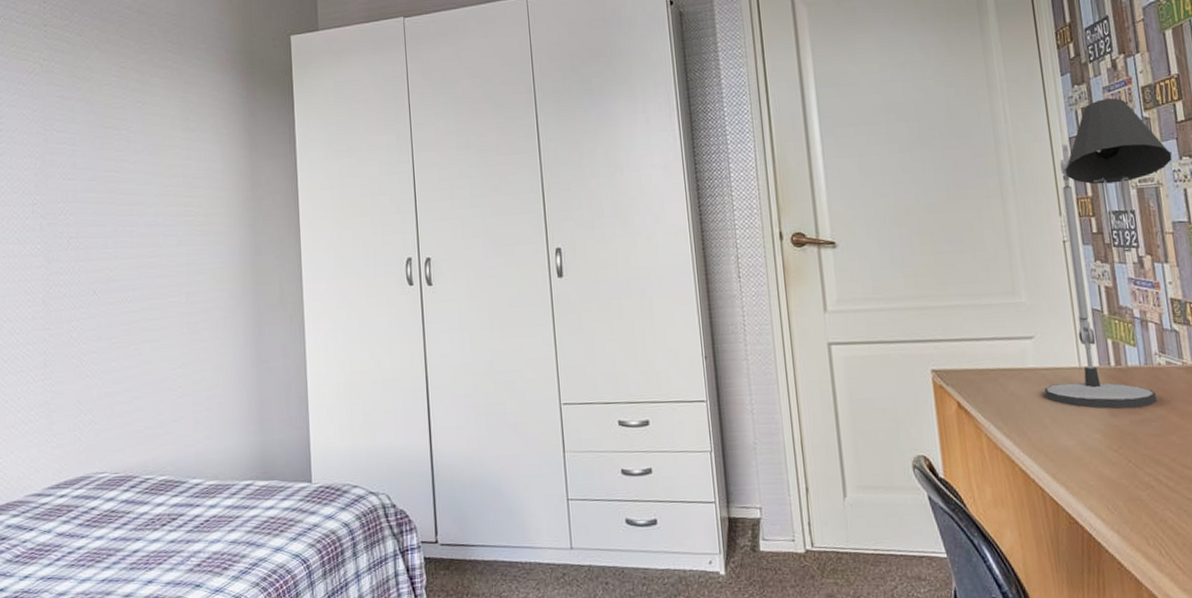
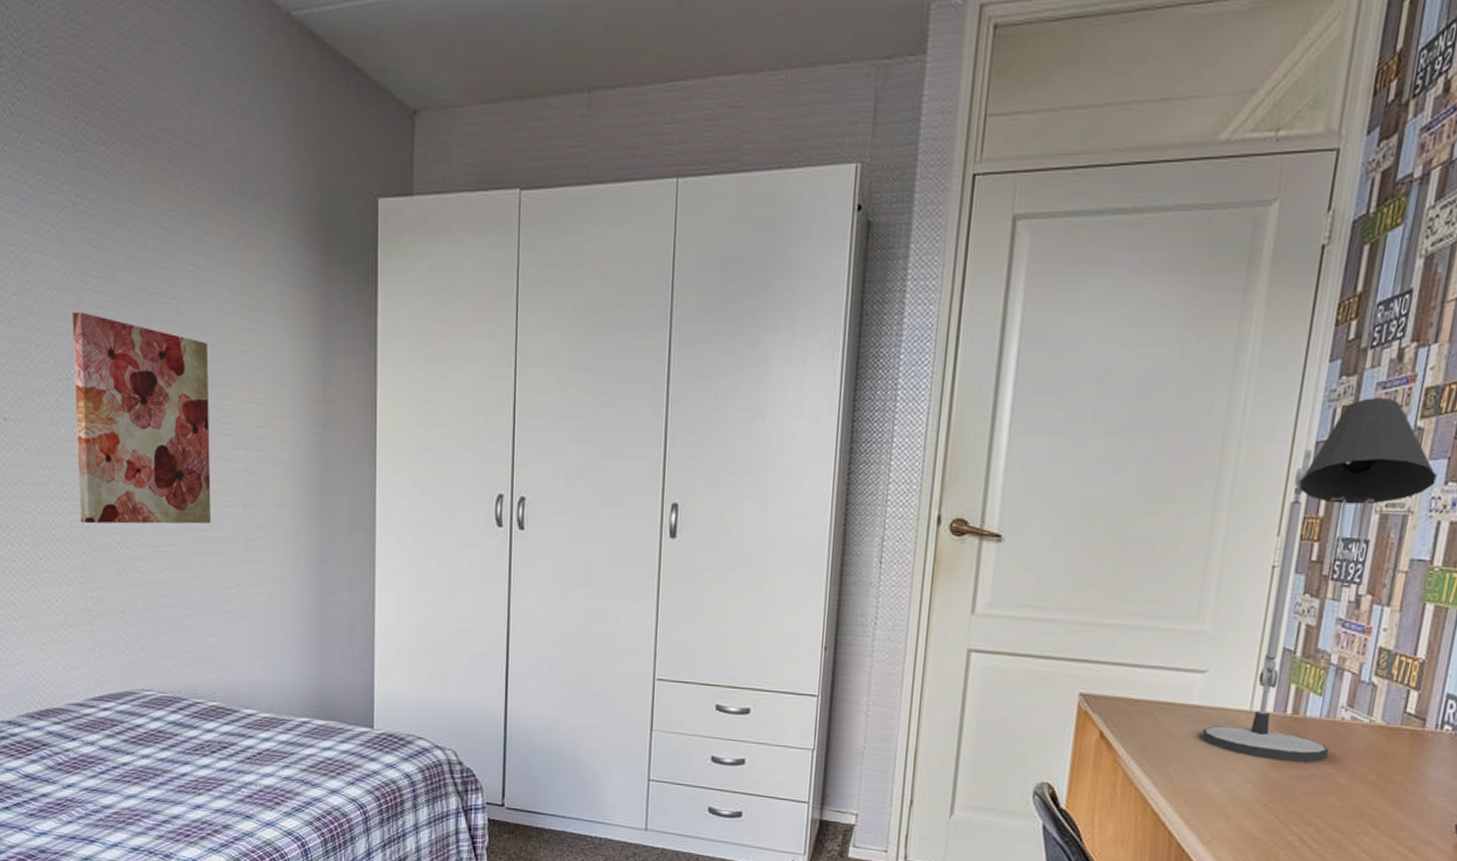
wall art: none [38,149,159,326] -> present [71,311,212,524]

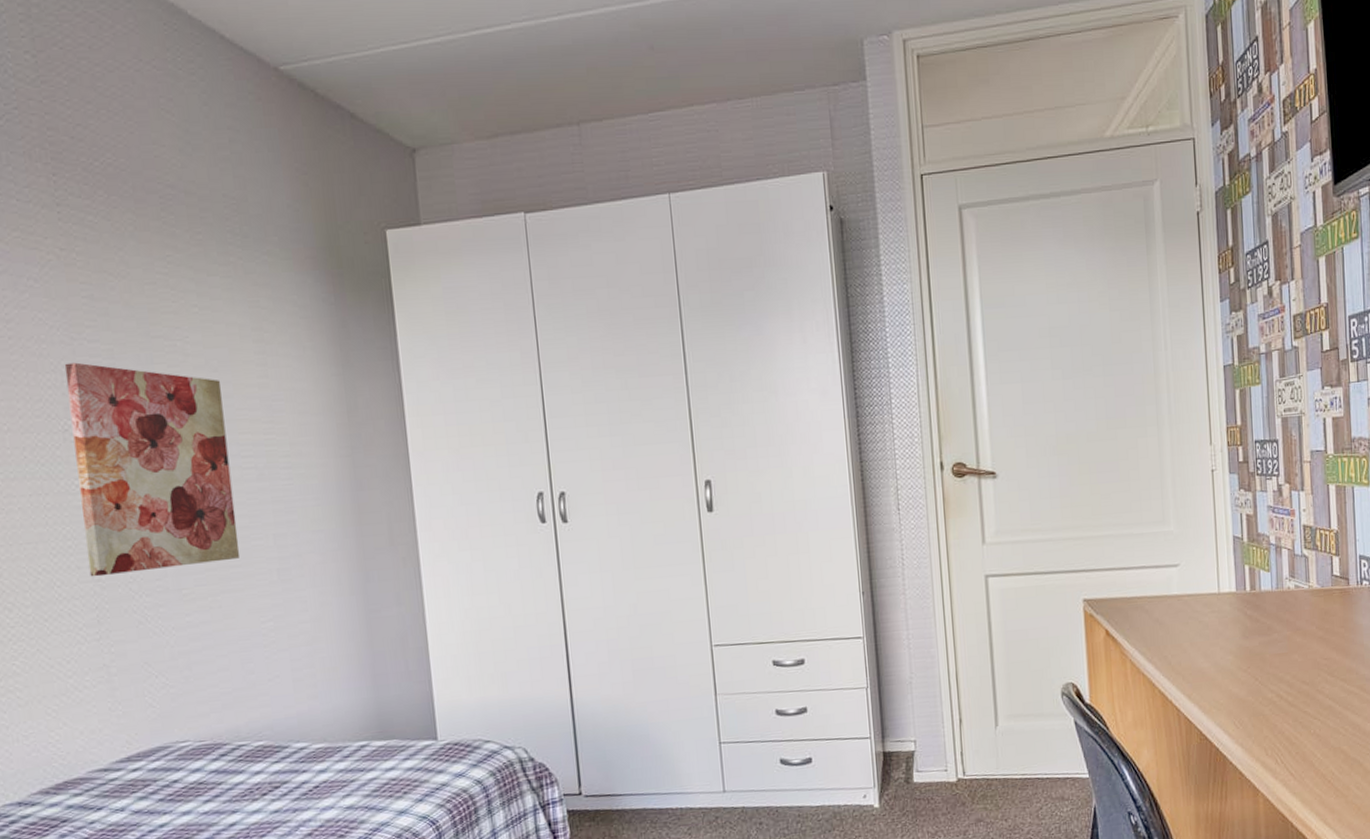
desk lamp: present [1202,398,1437,763] -> none [1186,326,1315,632]

